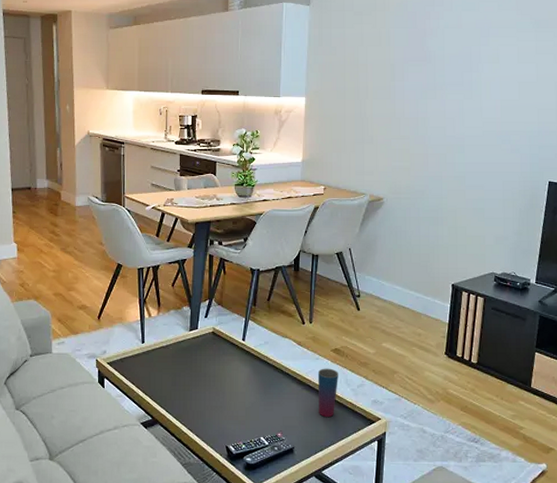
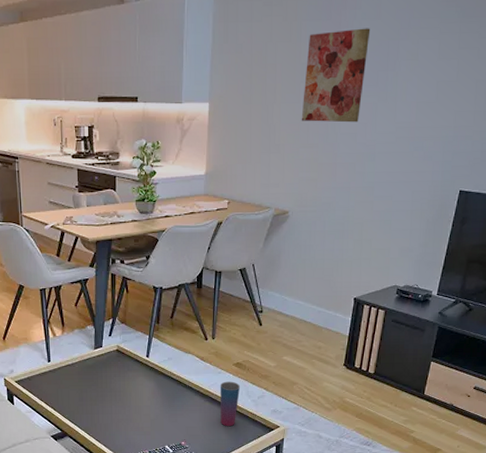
wall art: none [392,35,453,117] -> present [301,28,371,123]

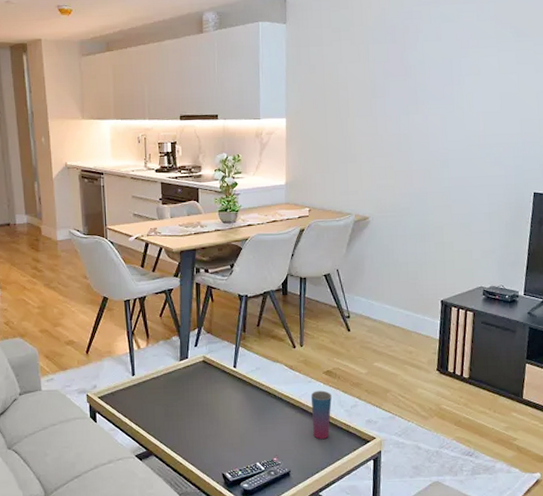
wall art: present [301,28,371,123] -> none [374,48,433,133]

